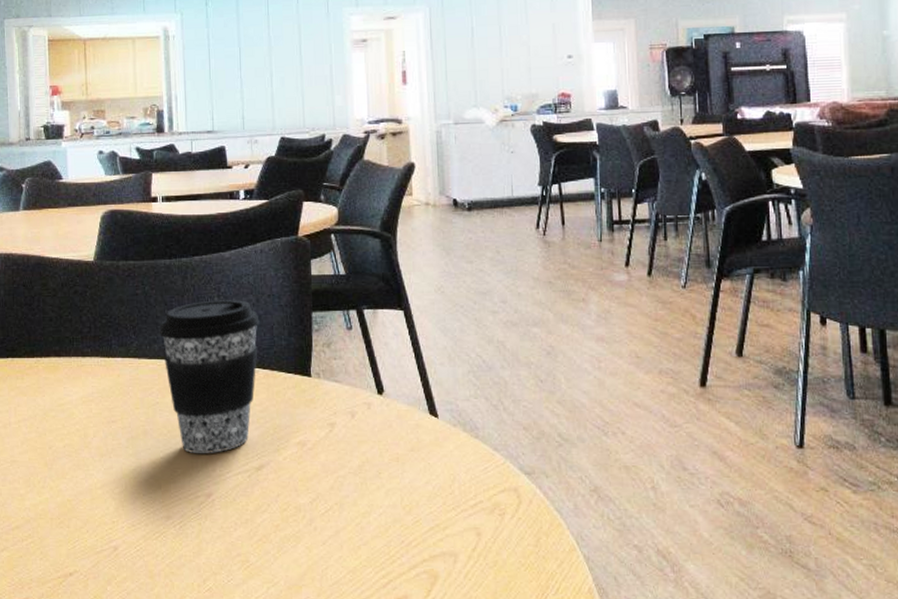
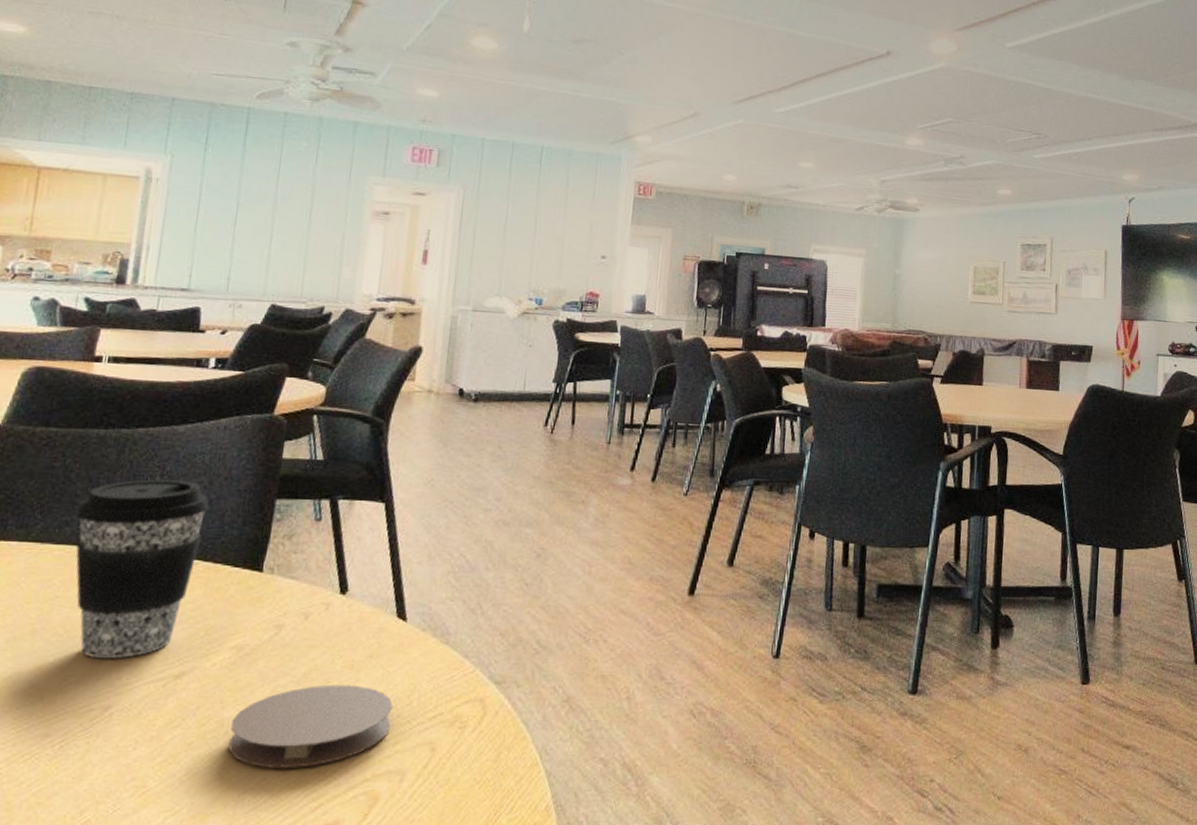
coaster: none [307,475,438,549] -> present [228,684,393,768]

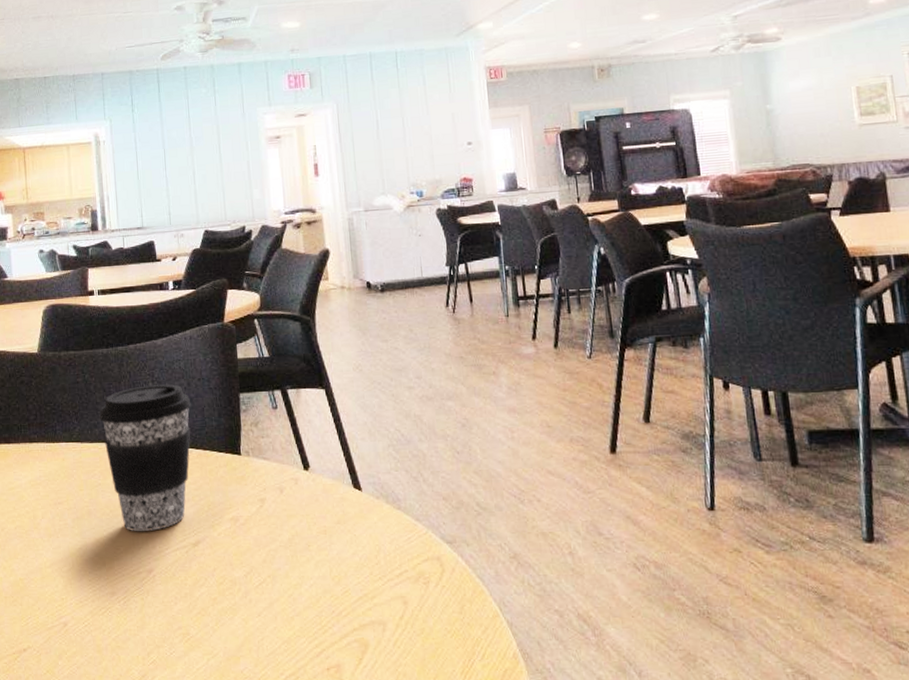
coaster: present [228,684,393,768] -> none [242,547,366,619]

